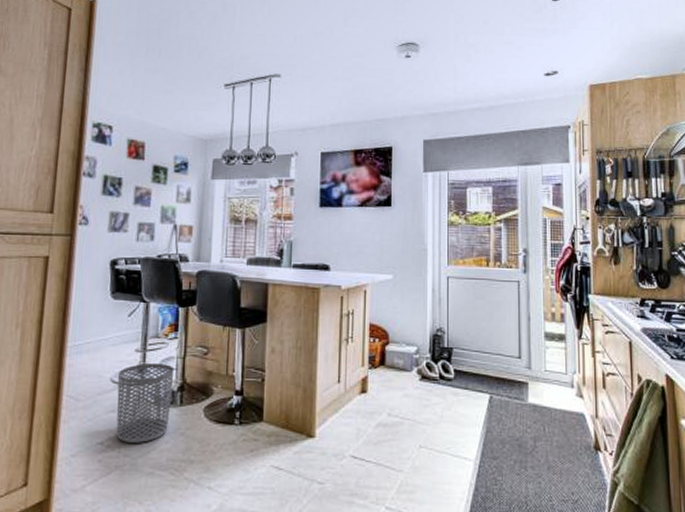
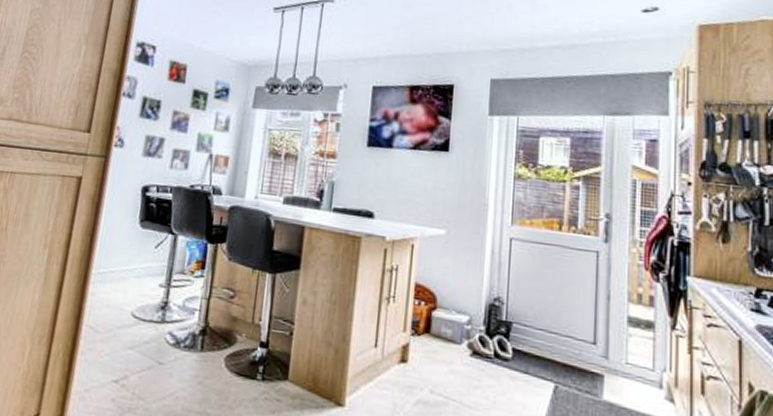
waste bin: present [116,362,175,443] -> none [132,300,198,387]

